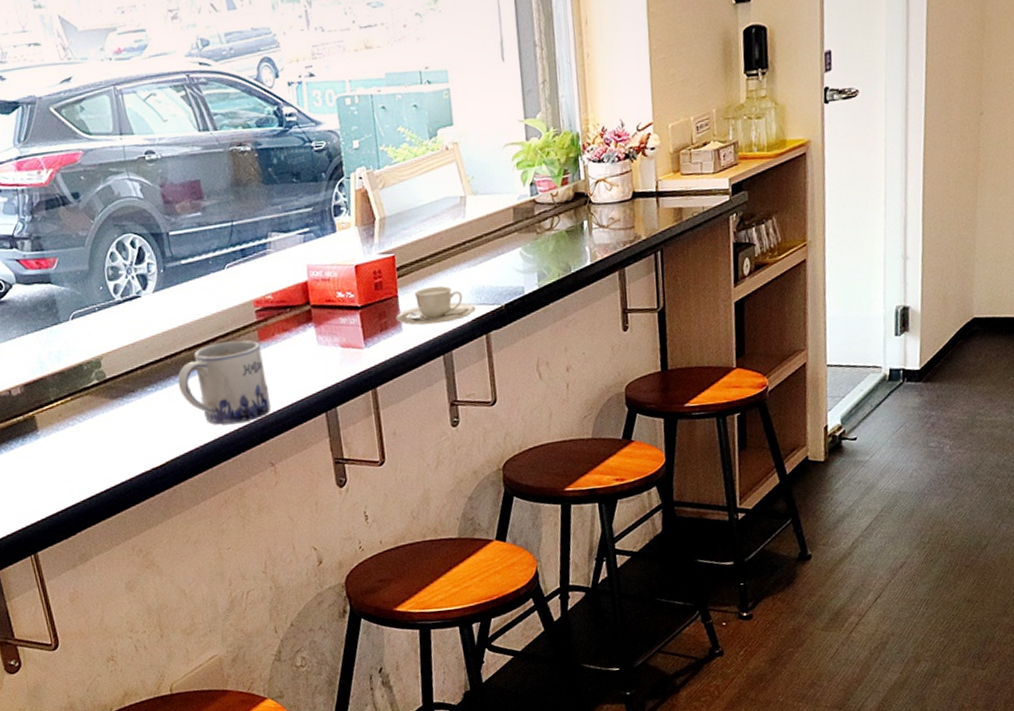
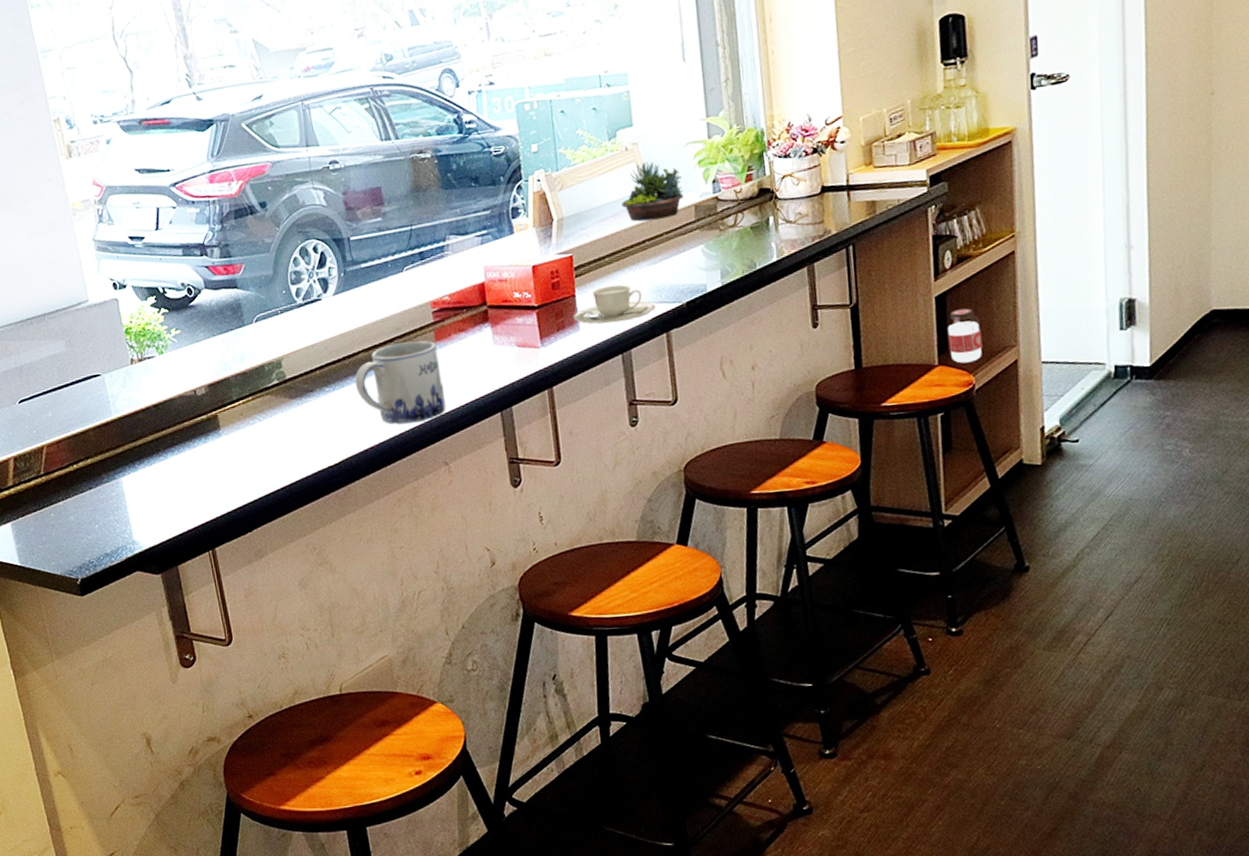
succulent planter: none [442,162,502,223] -> present [621,162,684,222]
jar: none [744,313,776,366] -> present [947,308,983,364]

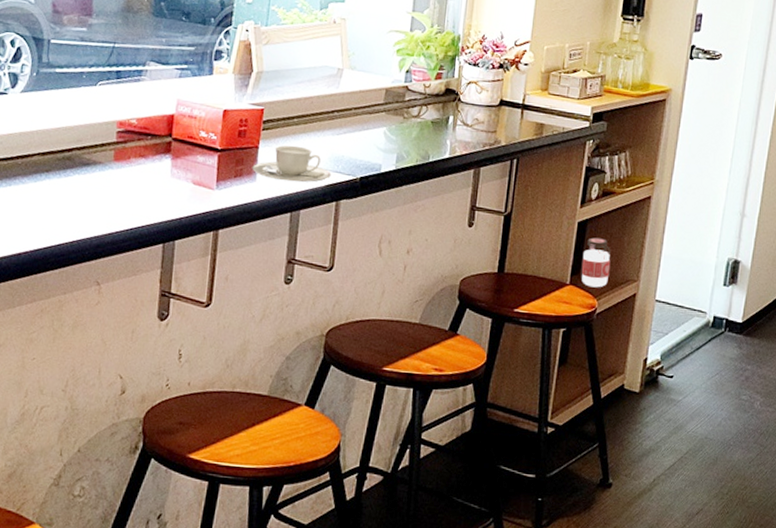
mug: present [355,340,447,424] -> none [23,154,114,237]
succulent planter: present [621,162,684,222] -> none [319,38,379,95]

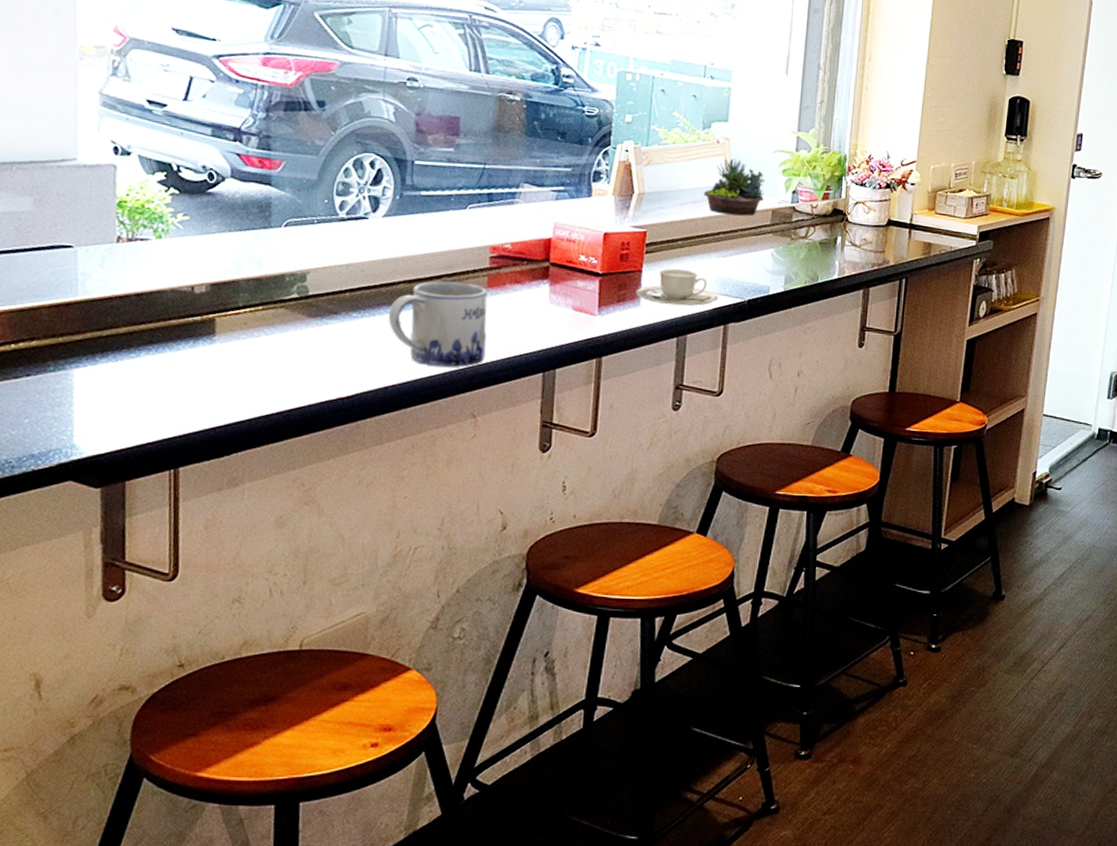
mug: none [23,154,114,237] -> present [388,281,488,368]
succulent planter: none [319,38,379,95] -> present [704,158,765,217]
jar: present [581,237,611,288] -> none [971,355,1000,404]

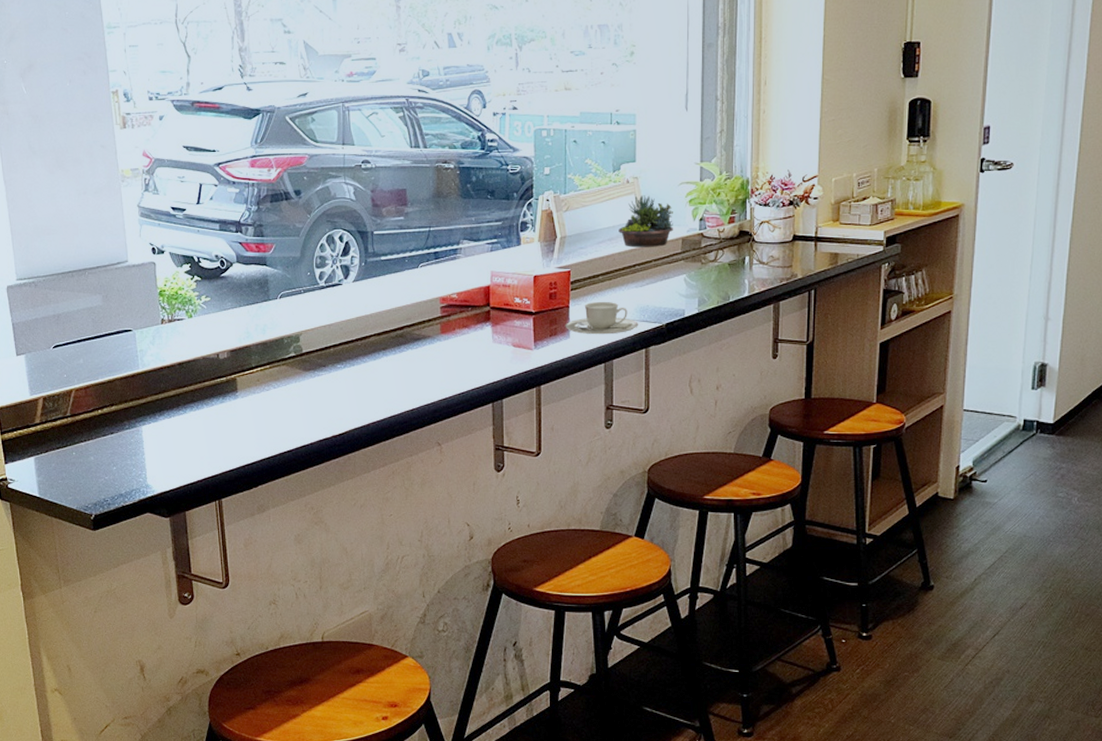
mug: present [388,281,488,368] -> none [364,331,444,405]

